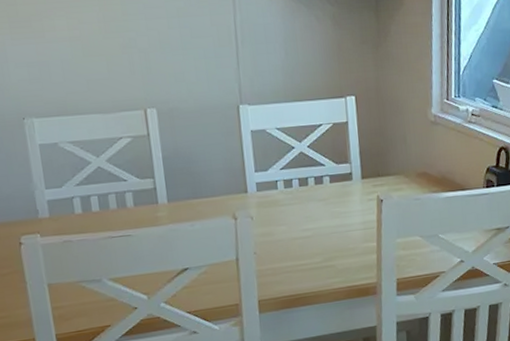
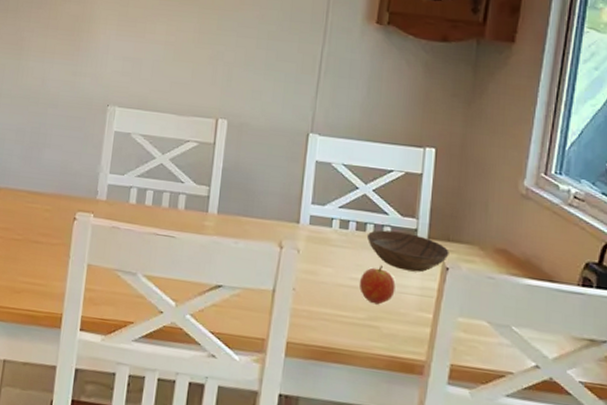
bowl: none [309,177,381,212] -> present [366,230,449,273]
fruit: none [310,211,343,247] -> present [359,264,396,305]

